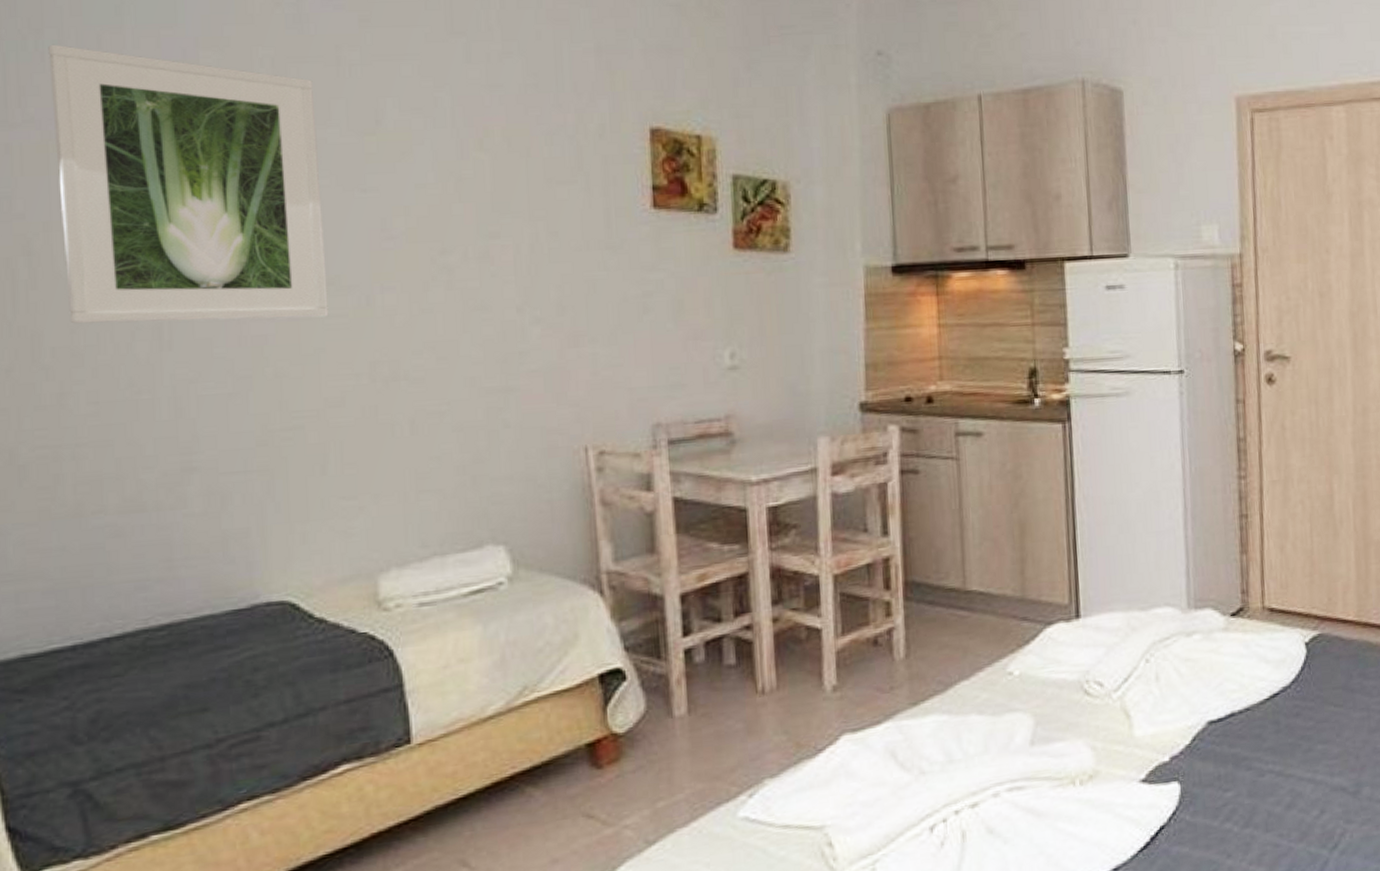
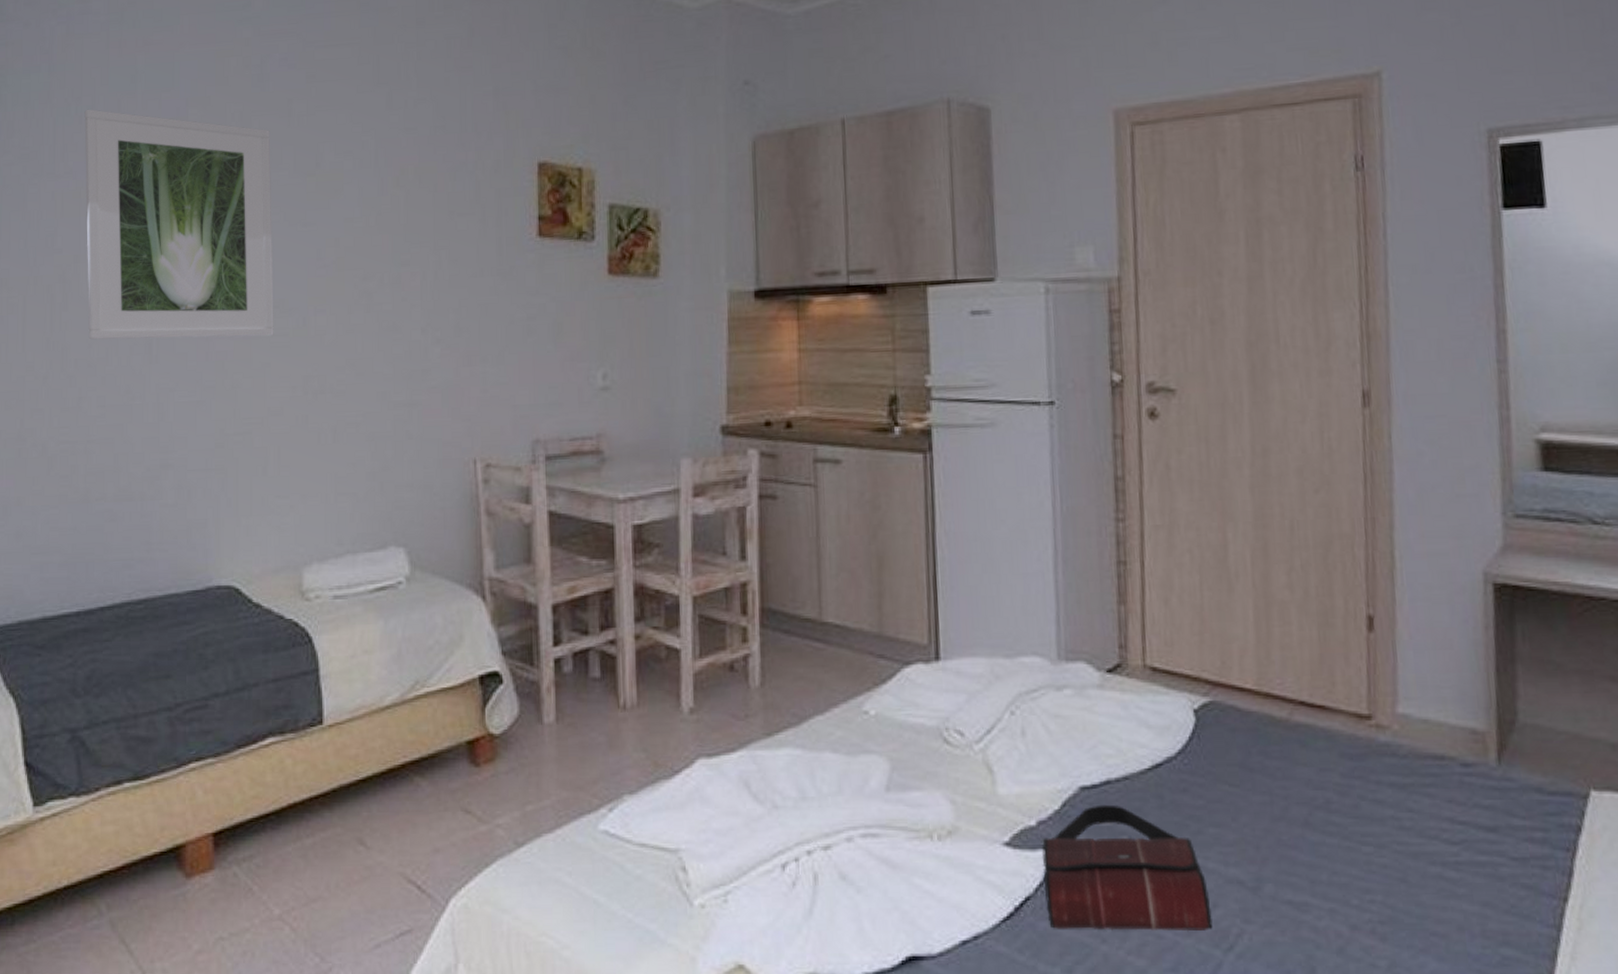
shoulder bag: none [1174,734,1321,852] -> present [1042,804,1213,932]

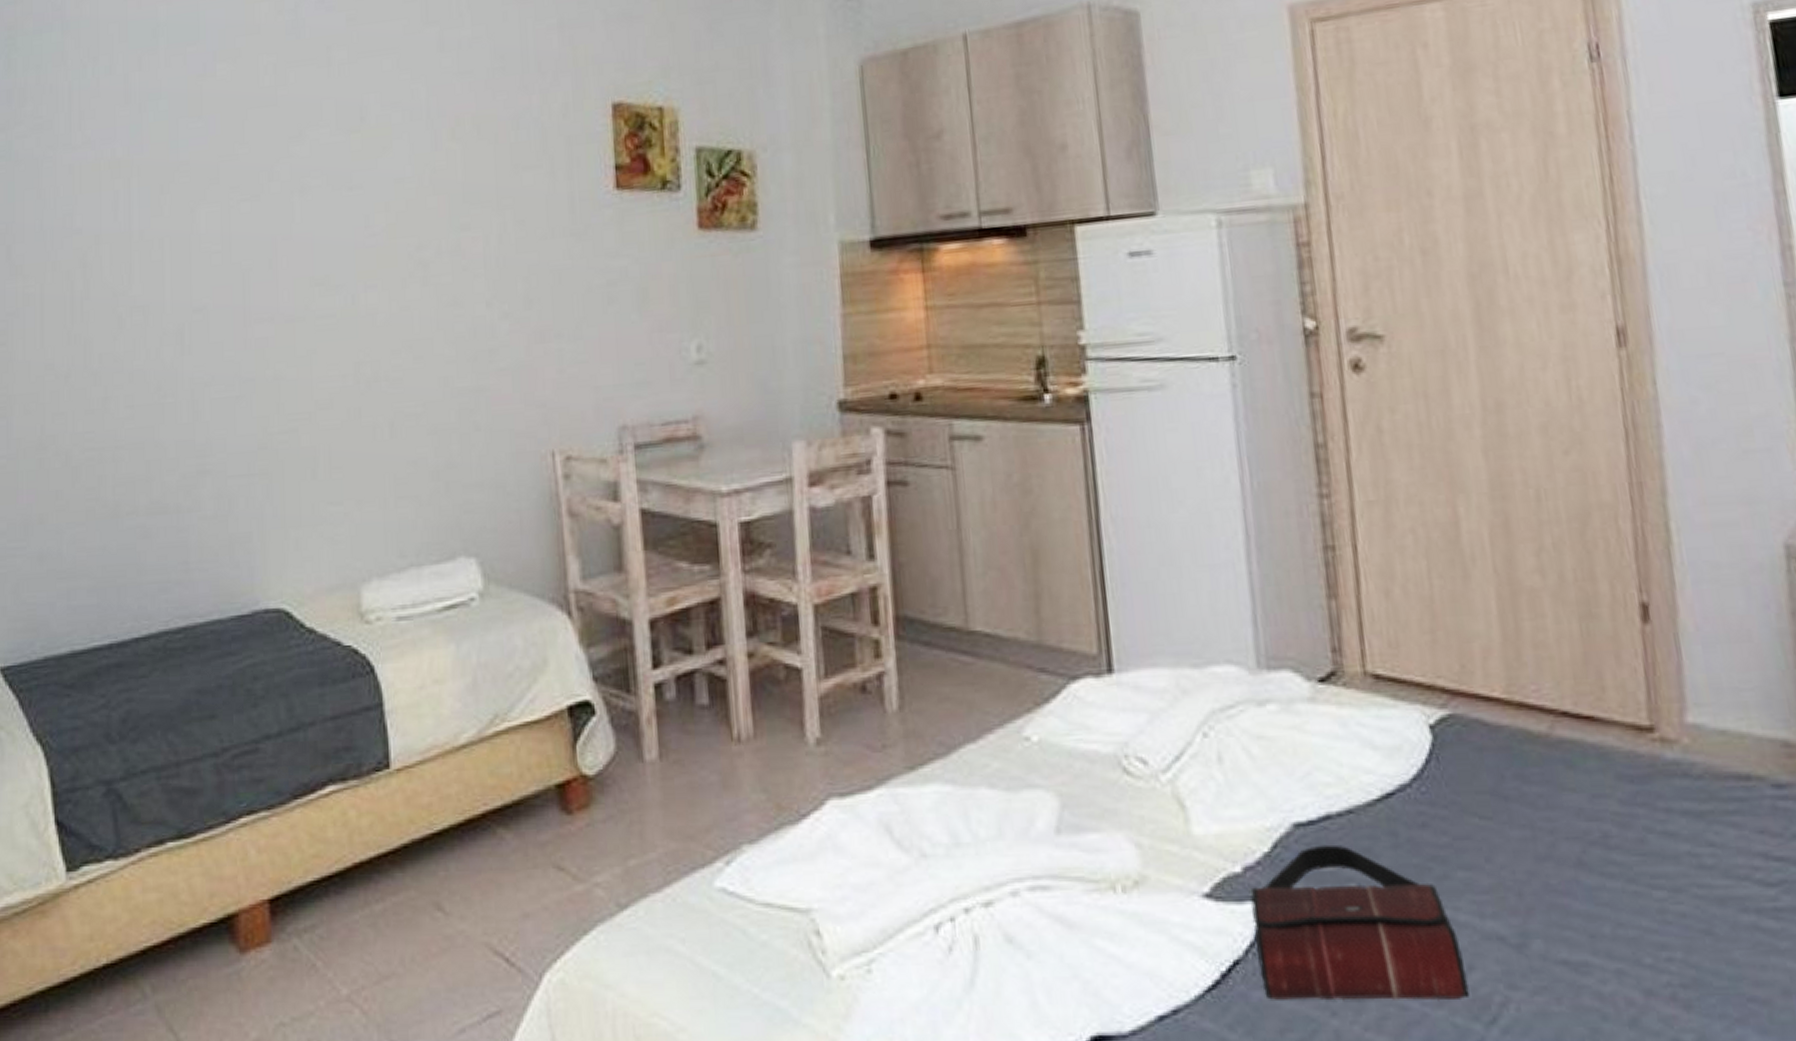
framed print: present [84,109,274,340] -> none [102,69,320,331]

